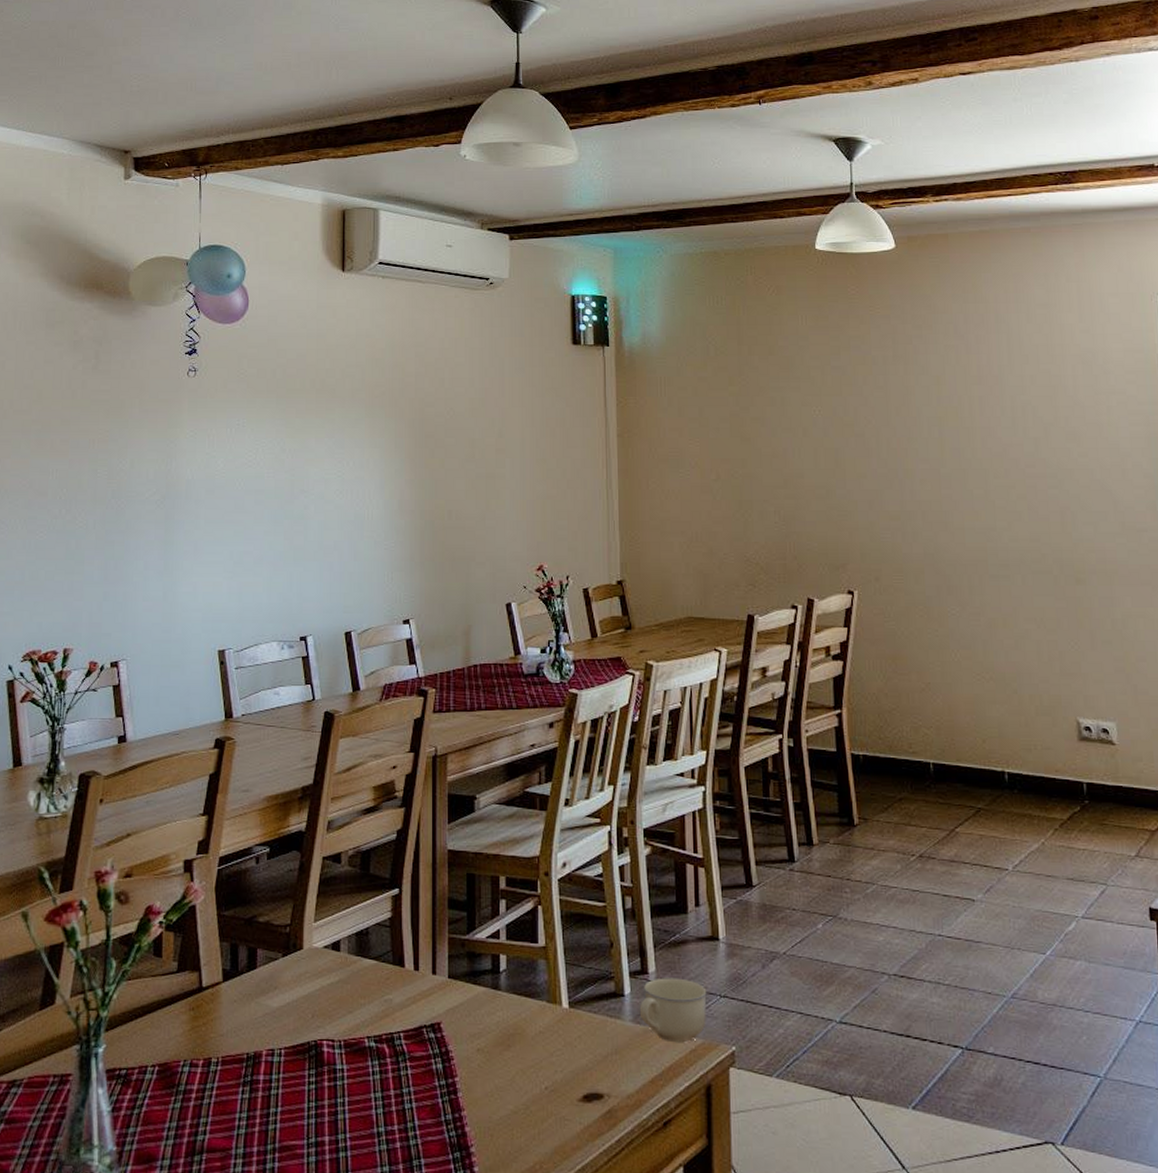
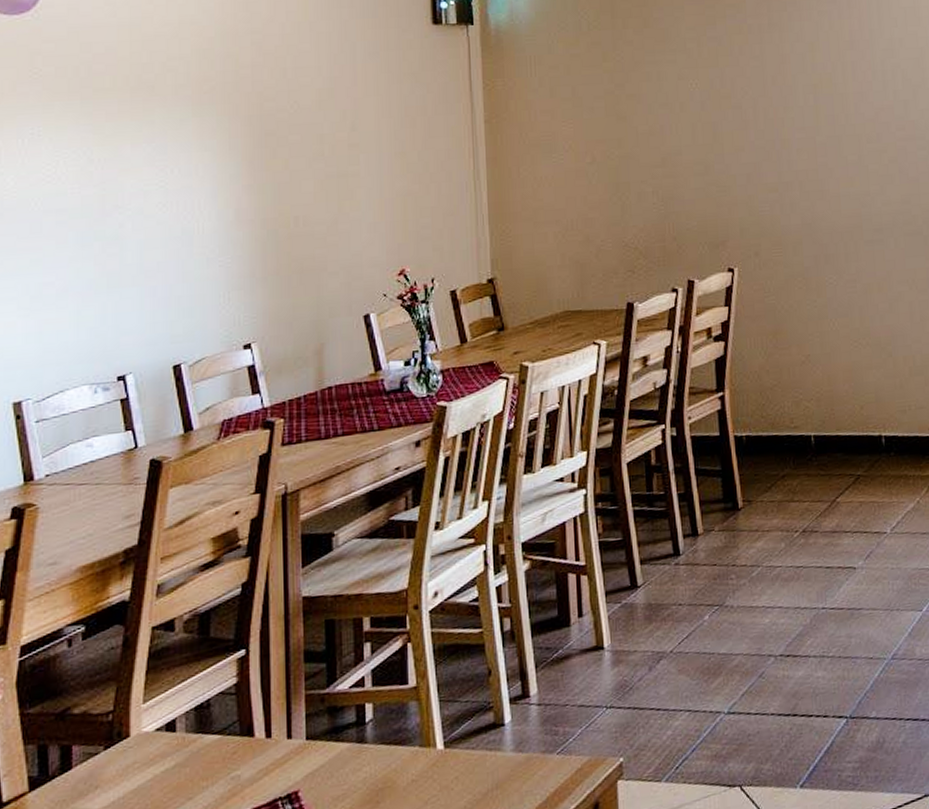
cup: present [639,978,707,1043] -> none [521,696,592,766]

